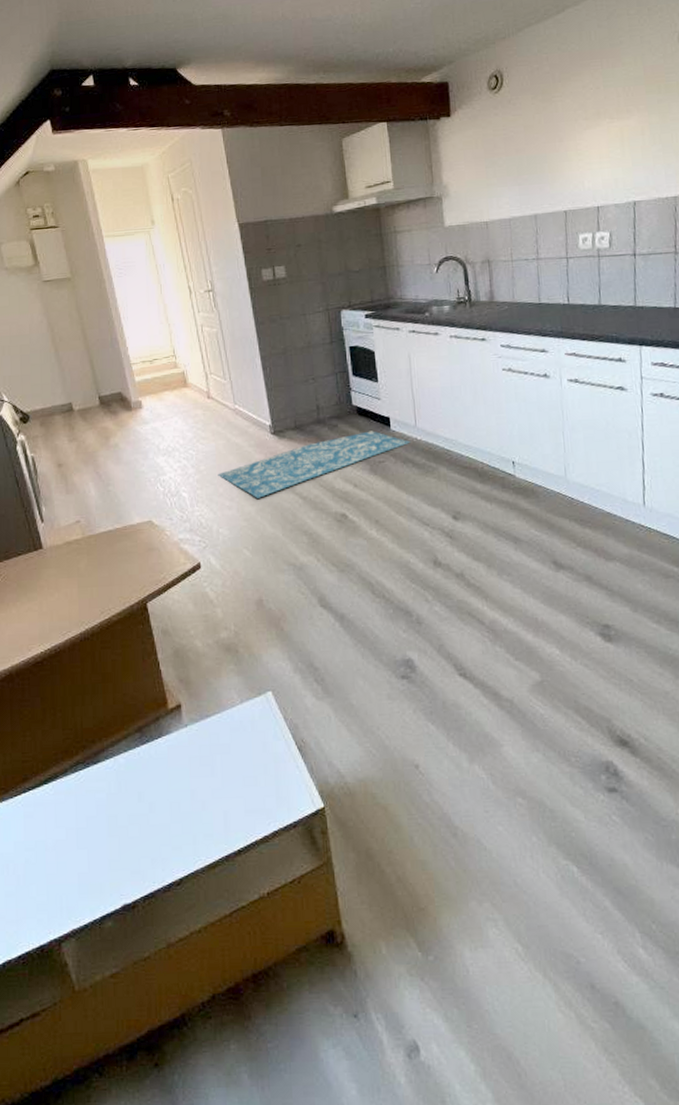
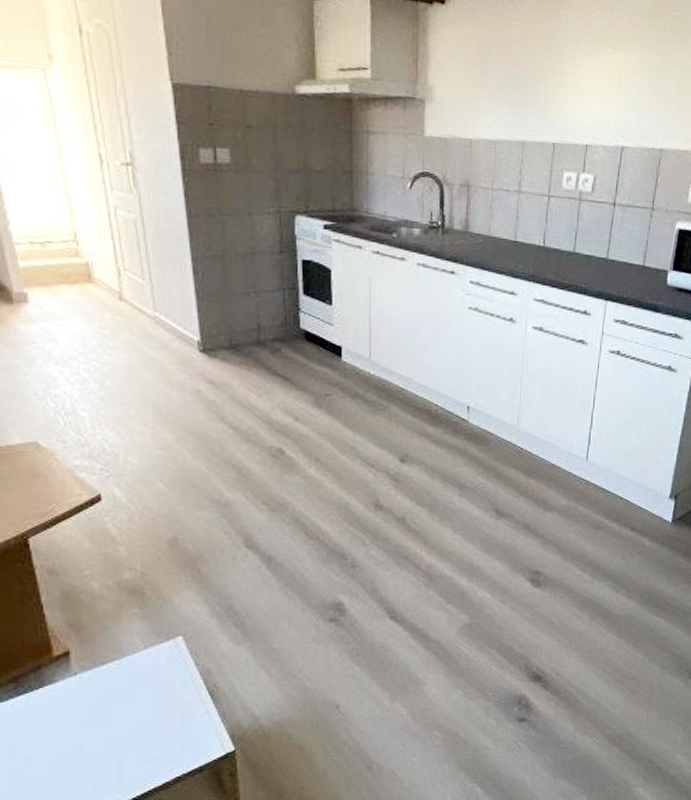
rug: present [218,431,411,498] -> none [128,359,363,425]

